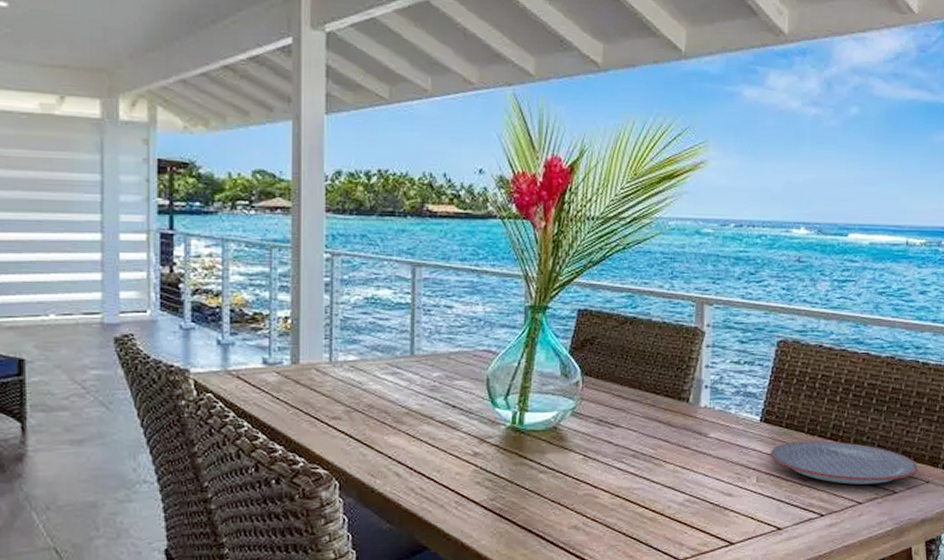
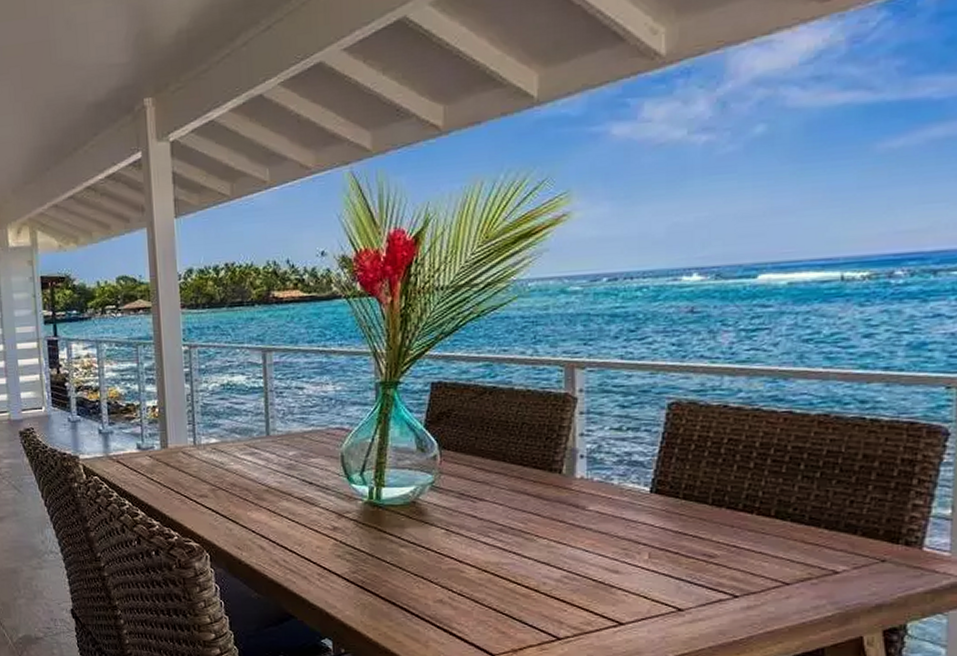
plate: present [770,441,919,485] -> none [665,513,869,562]

